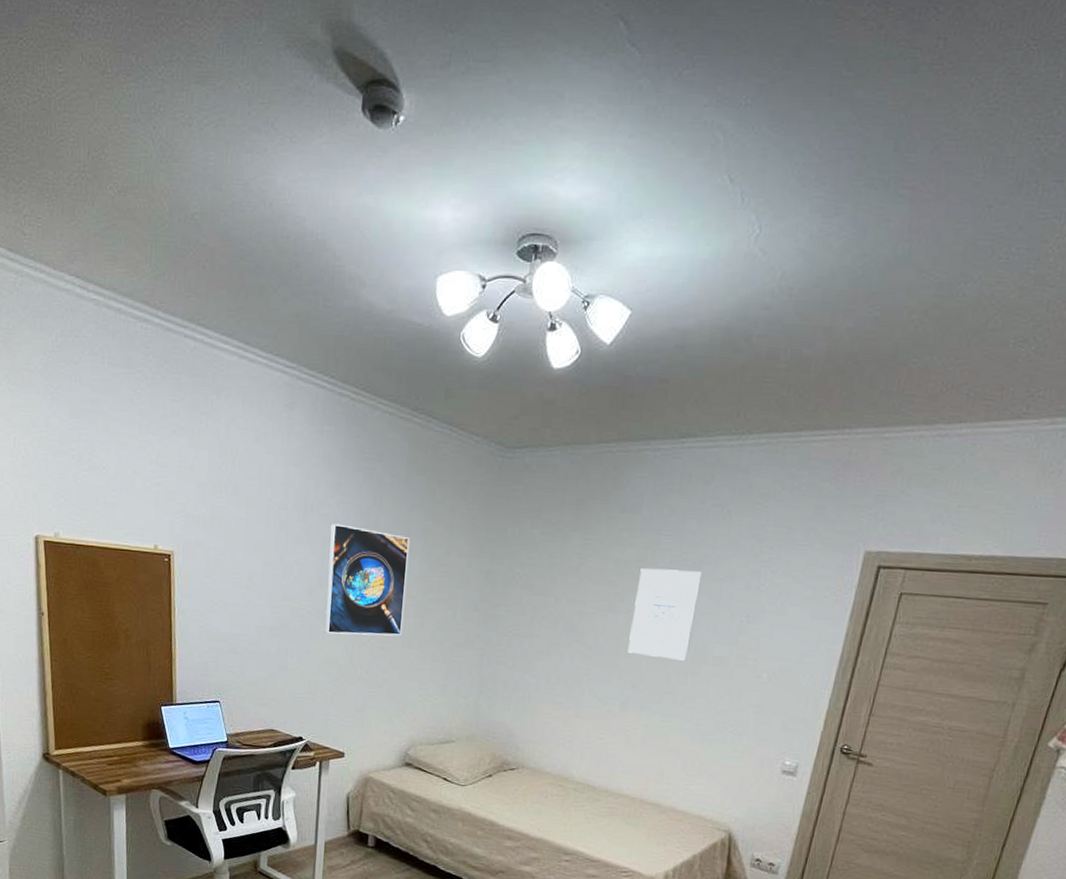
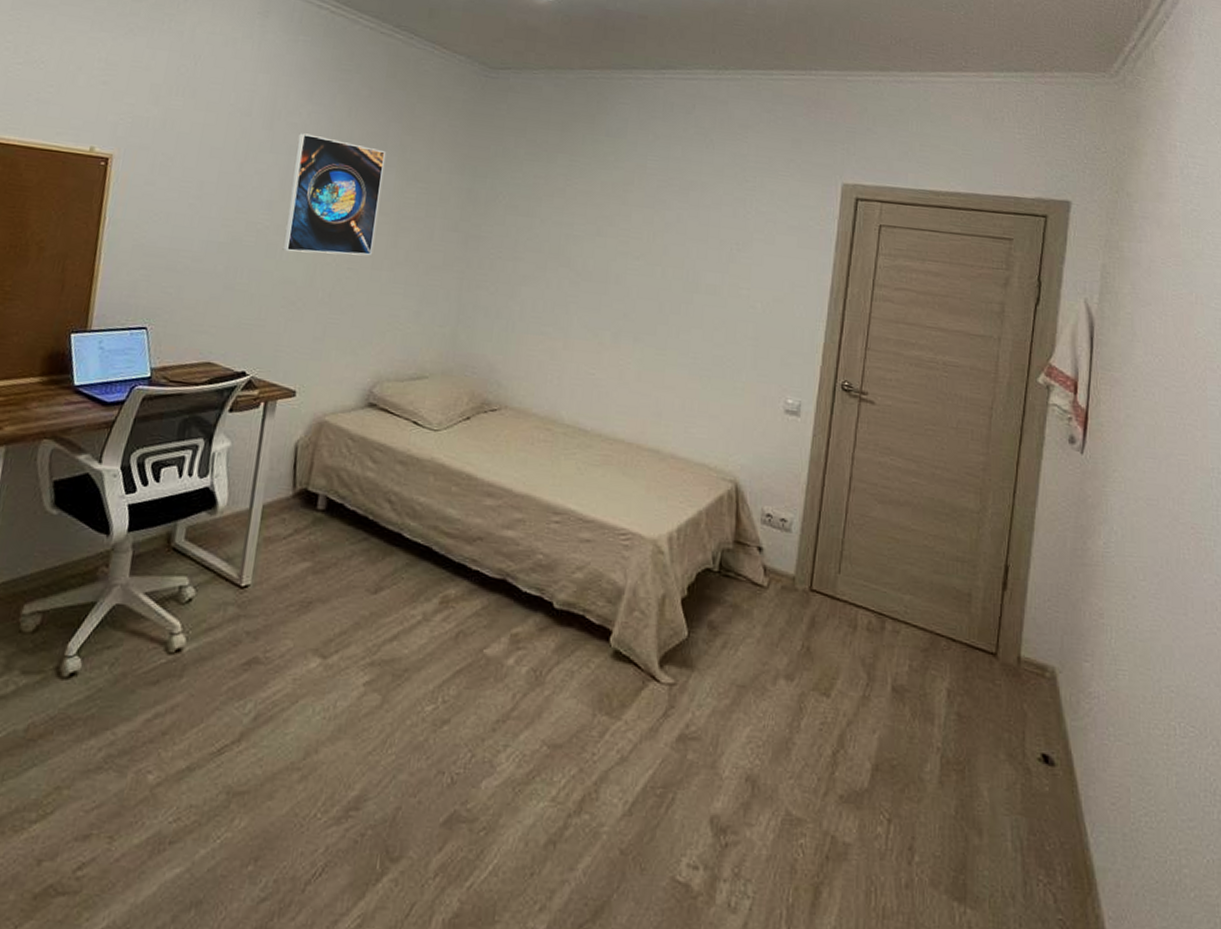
wall art: present [628,568,702,661] -> none [618,192,689,289]

